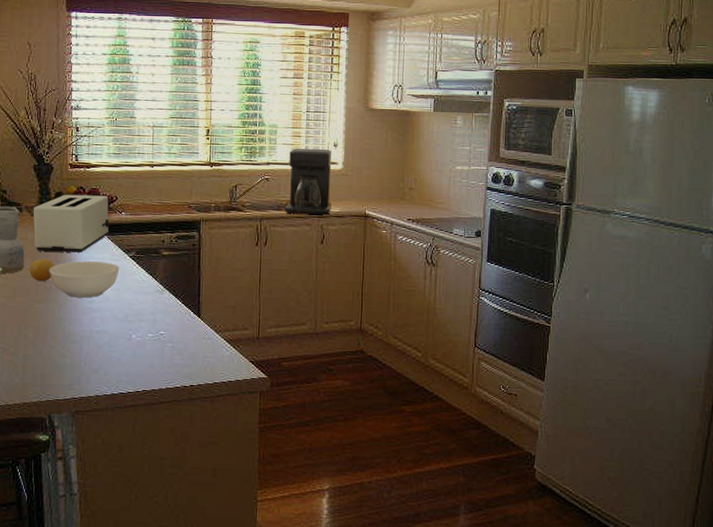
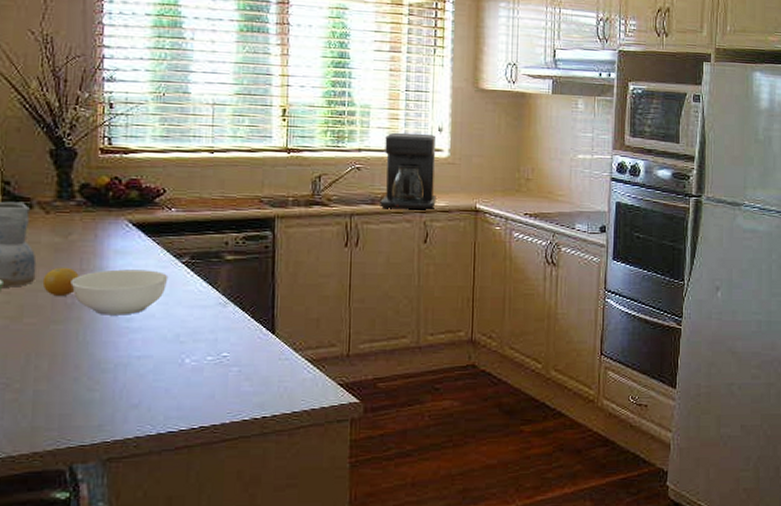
toaster: present [33,194,110,253] -> none [48,186,155,259]

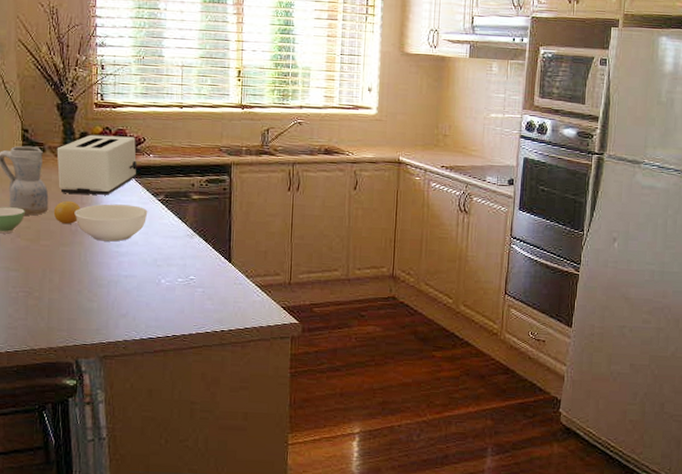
toaster: none [48,186,155,259] -> present [56,134,138,195]
coffee maker: present [380,132,437,210] -> none [317,91,366,161]

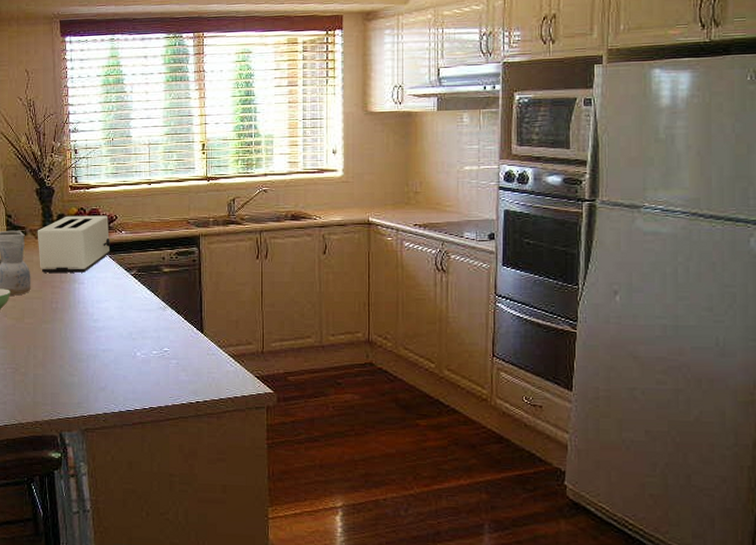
fruit: present [53,200,81,224] -> none [36,280,60,302]
bowl: present [74,204,148,242] -> none [54,281,122,317]

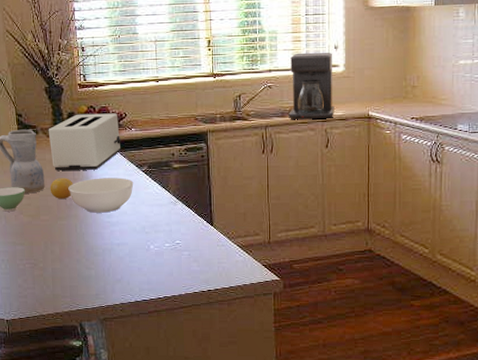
fruit: none [36,280,60,302] -> present [50,177,73,199]
bowl: none [54,281,122,317] -> present [68,177,134,213]
coffee maker: none [284,156,333,225] -> present [289,52,335,120]

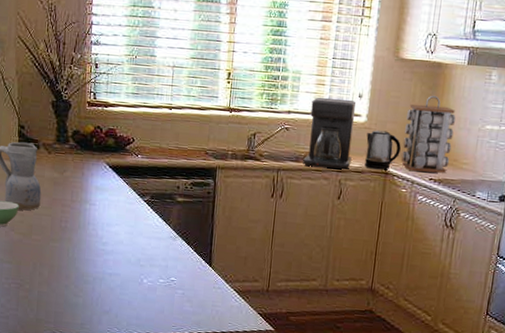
toaster: present [48,113,121,171] -> none [50,133,126,194]
fruit: present [50,177,73,199] -> none [45,197,71,220]
bowl: present [68,177,134,213] -> none [64,202,134,240]
kettle: none [346,77,380,115] -> present [364,130,401,170]
spice rack: none [381,38,429,113] -> present [400,95,456,174]

